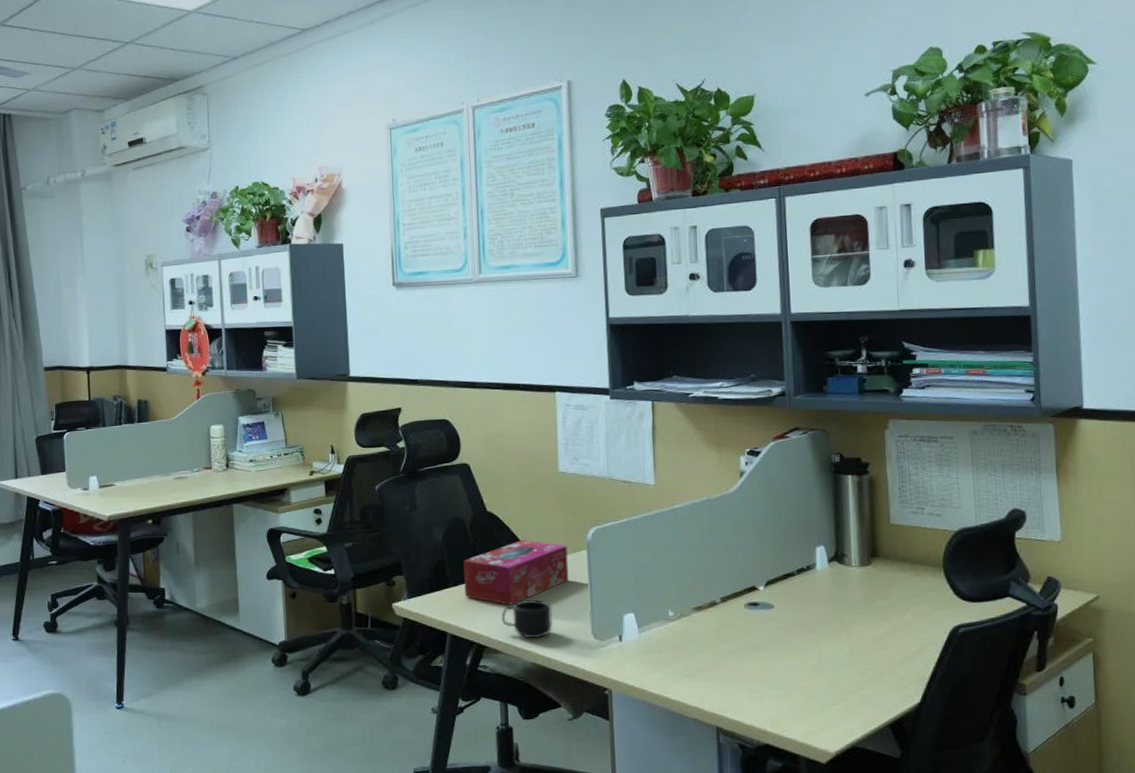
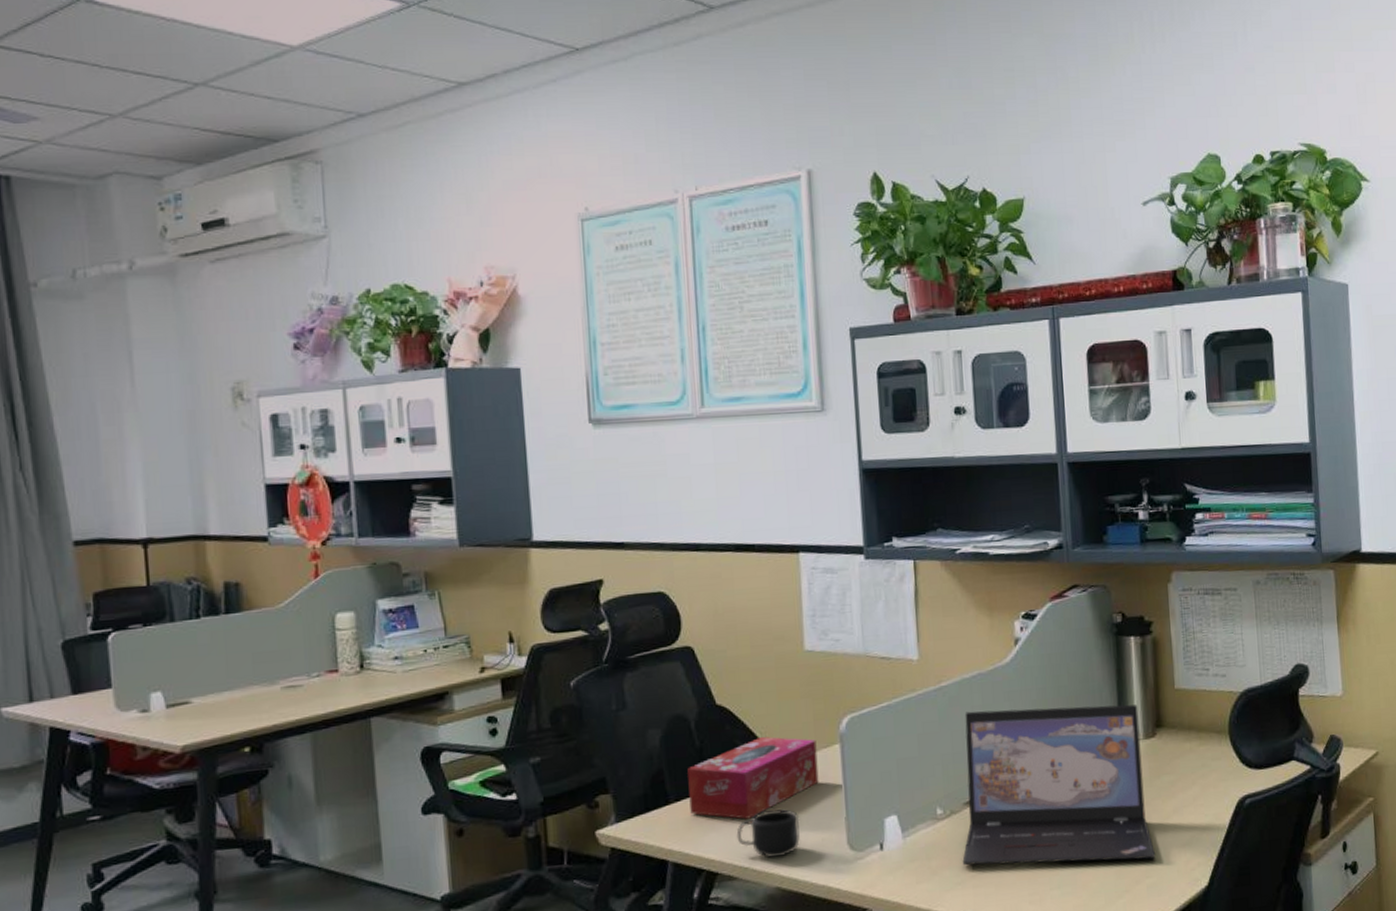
laptop: none [690,531,869,673] -> present [962,704,1155,866]

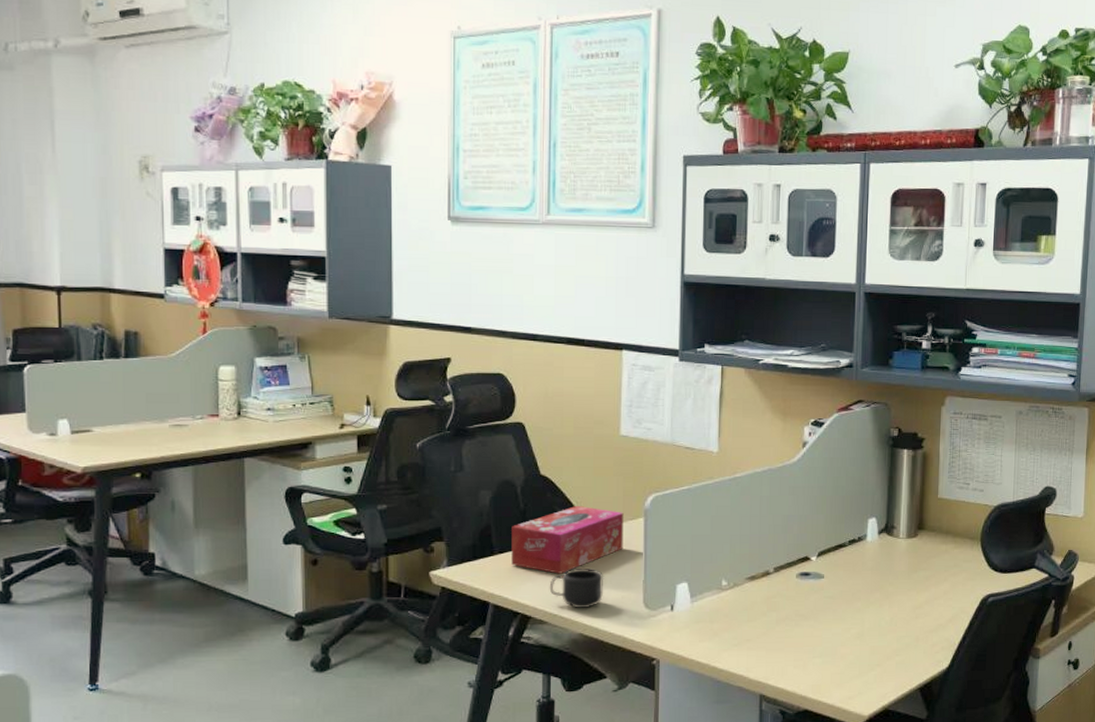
laptop: present [962,704,1155,866] -> none [740,500,906,640]

